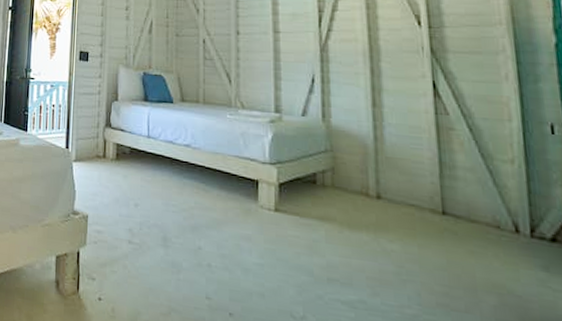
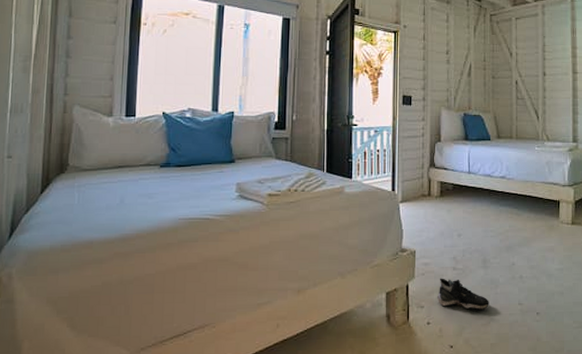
shoe: none [109,250,170,297] -> present [436,278,489,311]

